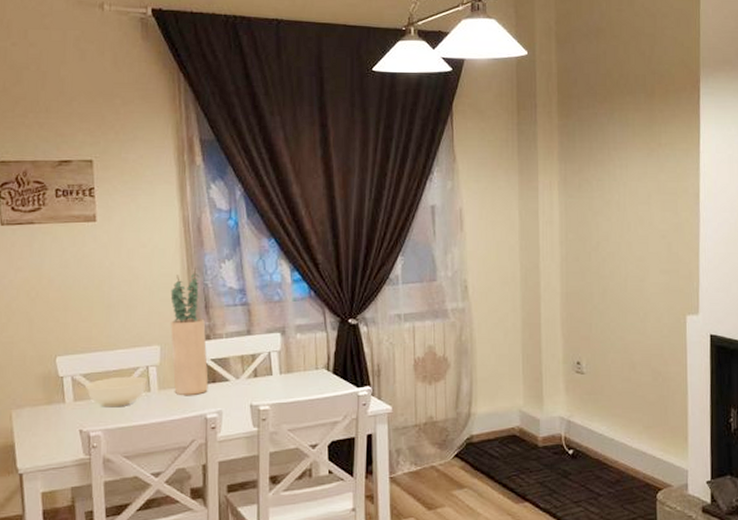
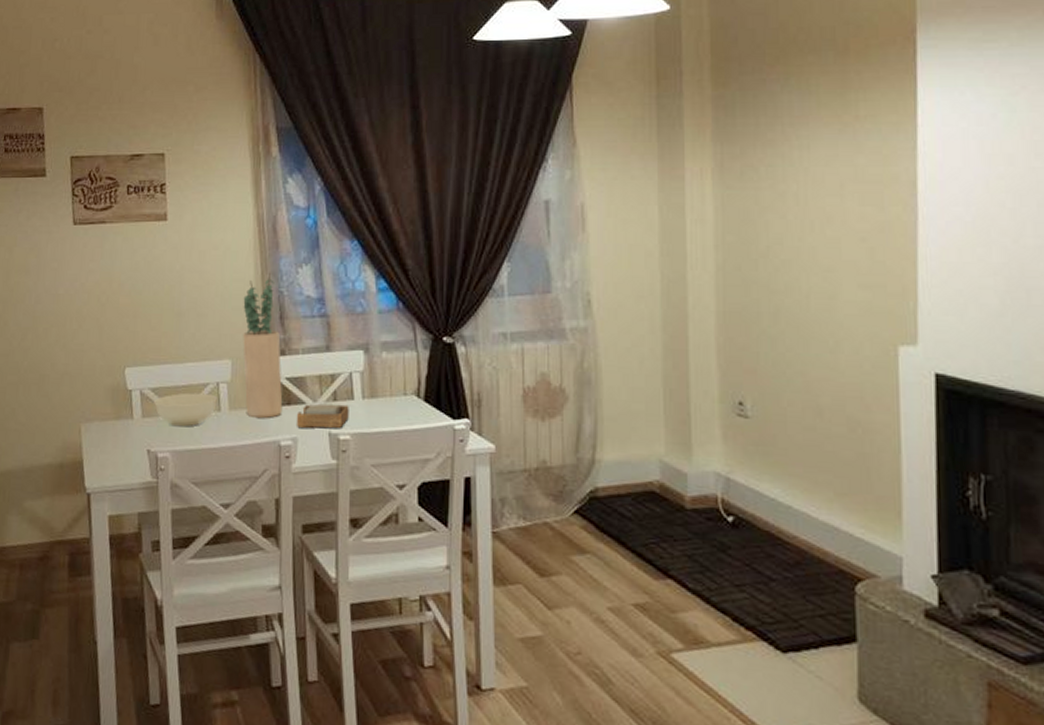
napkin holder: none [220,380,268,402] -> present [296,403,349,429]

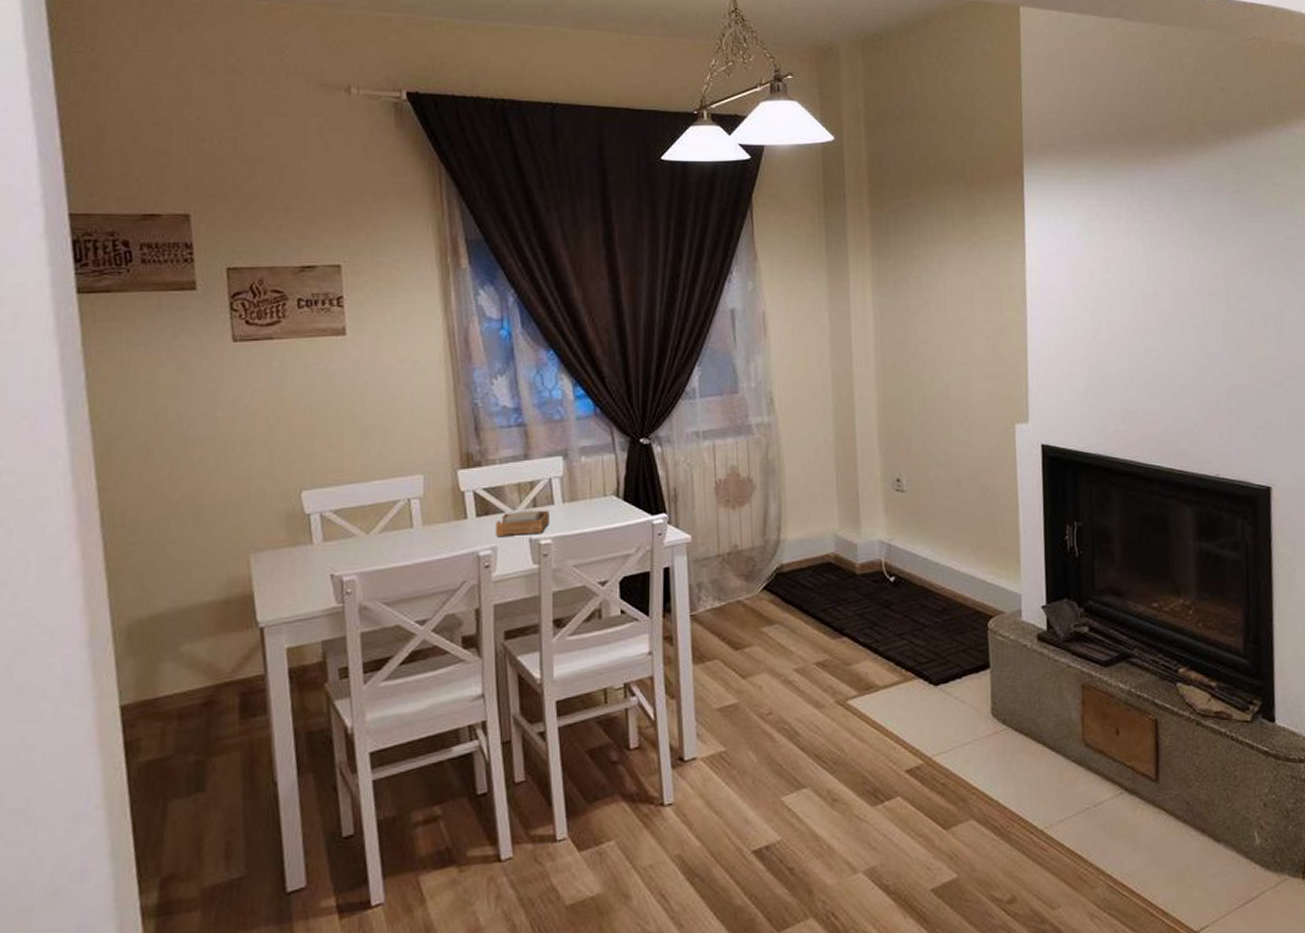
bowl: present [153,392,217,427] -> none [335,510,409,548]
vase: present [243,272,283,419] -> none [434,384,481,532]

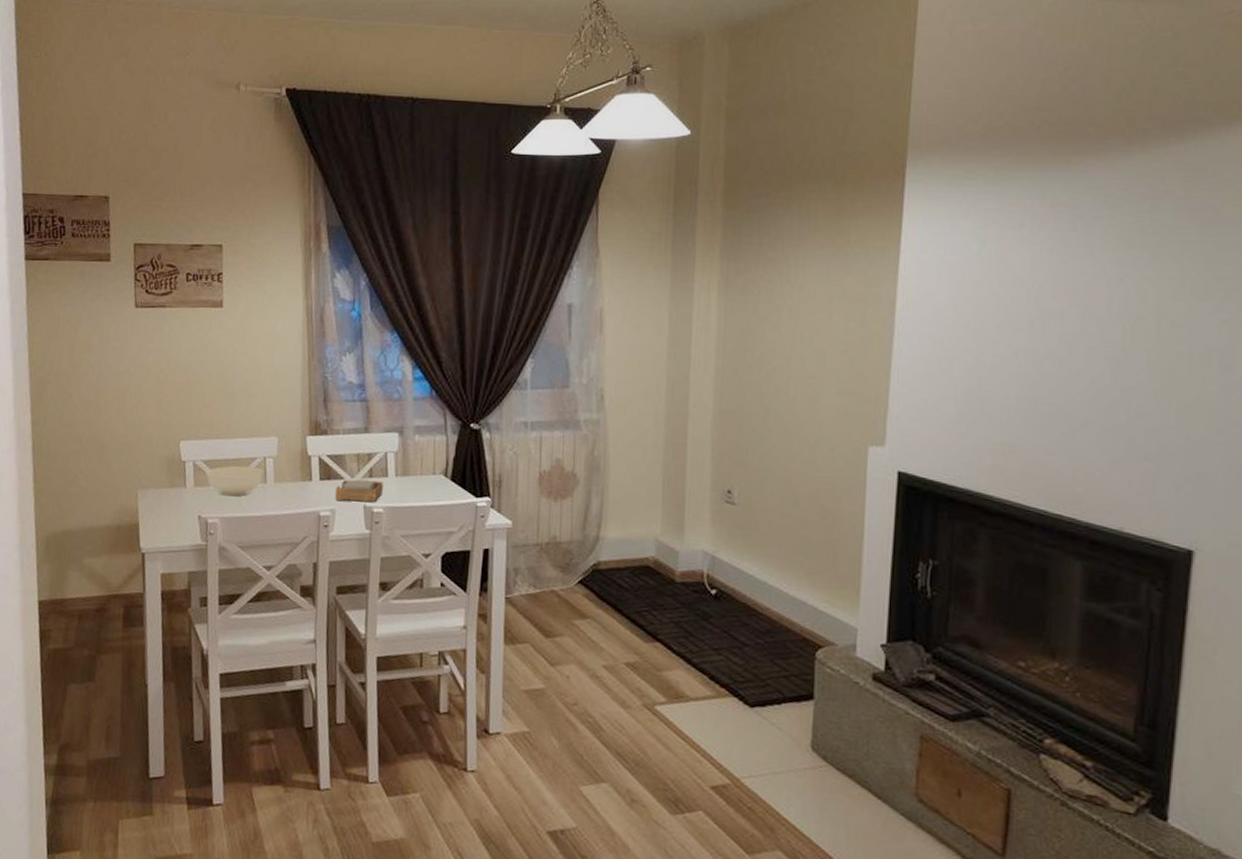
bowl: none [335,510,409,548] -> present [204,465,264,497]

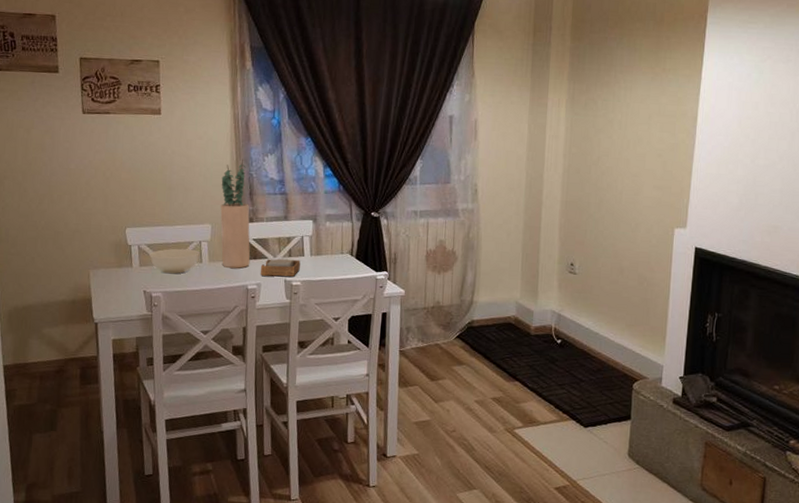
vase: none [289,358,324,491] -> present [220,159,251,269]

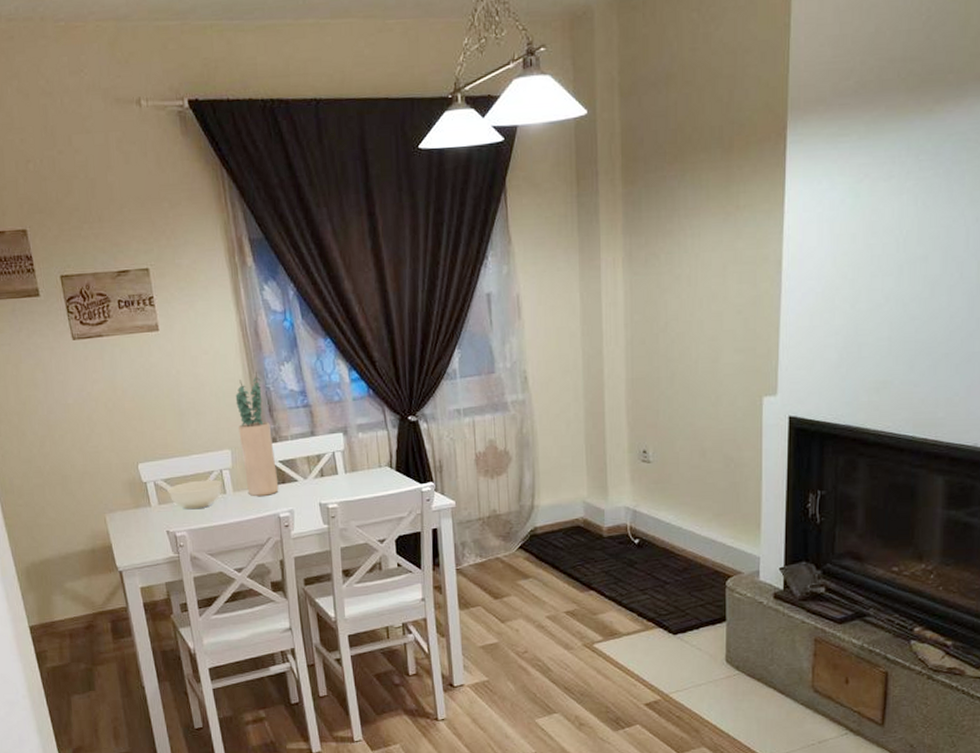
napkin holder: present [260,258,300,277] -> none [290,479,335,501]

